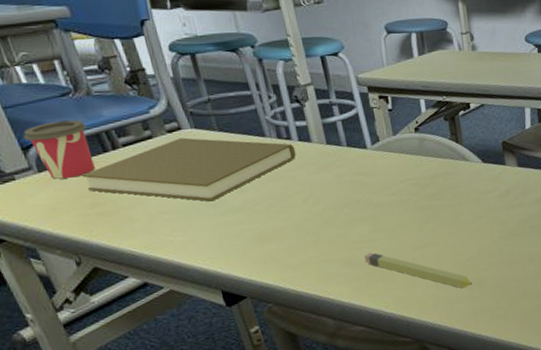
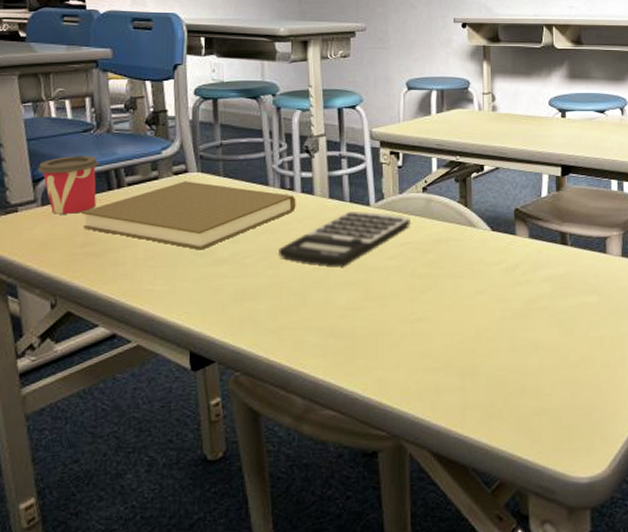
calculator: none [286,153,408,206] -> present [277,210,411,266]
pencil: present [364,252,473,288] -> none [348,323,465,376]

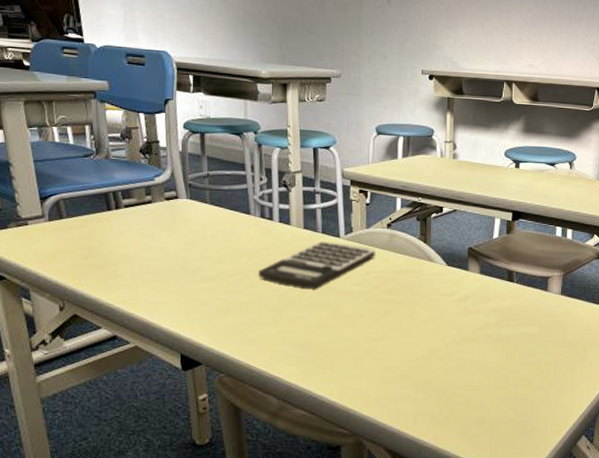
cup: present [37,156,100,214] -> none [44,178,99,230]
book: present [82,181,296,250] -> none [85,206,275,268]

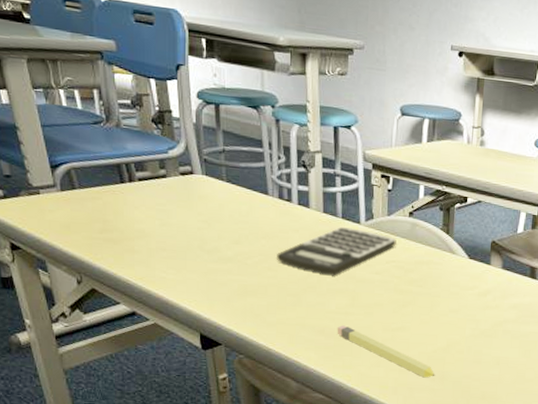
pencil: none [318,338,418,388] -> present [337,325,435,378]

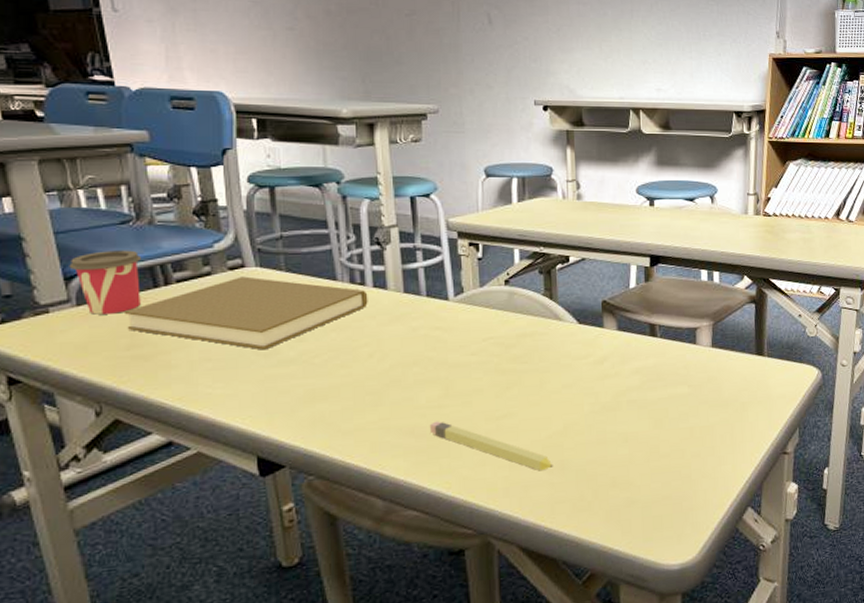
cup: none [54,146,111,202] -> present [69,250,142,315]
book: none [98,182,293,247] -> present [125,276,368,350]
calculator: present [276,226,397,275] -> none [349,305,493,364]

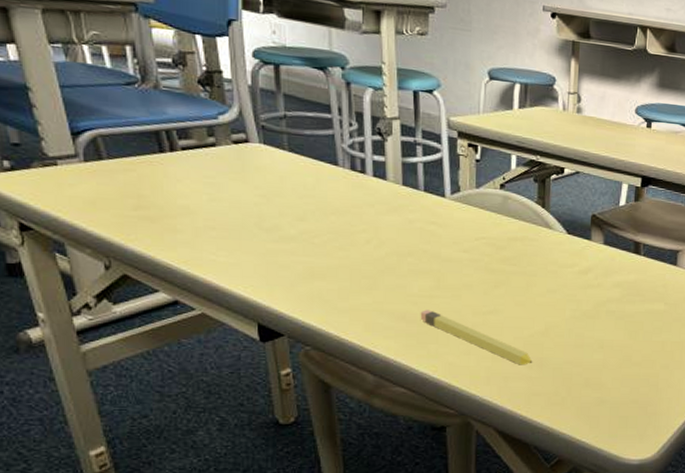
cup: present [69,250,142,315] -> none [75,110,148,174]
book: present [125,276,368,350] -> none [132,151,368,225]

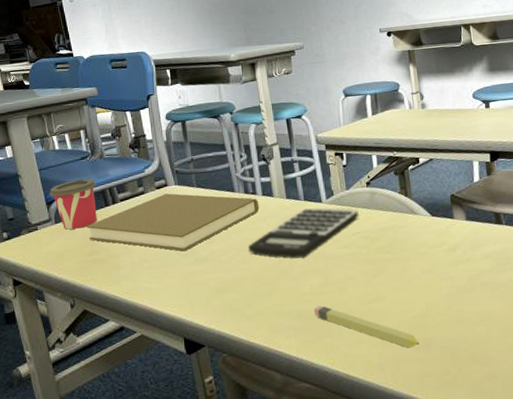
cup: none [75,110,148,174] -> present [49,178,97,230]
book: none [132,151,368,225] -> present [87,193,259,252]
calculator: none [348,200,487,254] -> present [247,207,359,258]

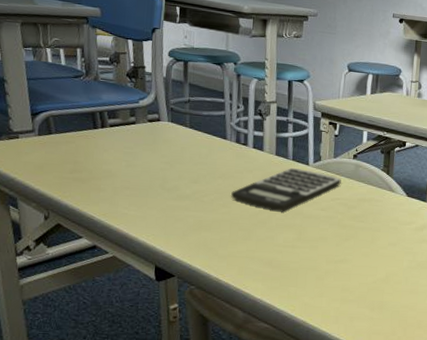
cup: present [49,178,97,230] -> none [35,96,87,145]
book: present [87,193,259,252] -> none [71,128,249,186]
pencil: present [313,305,420,348] -> none [283,257,375,308]

